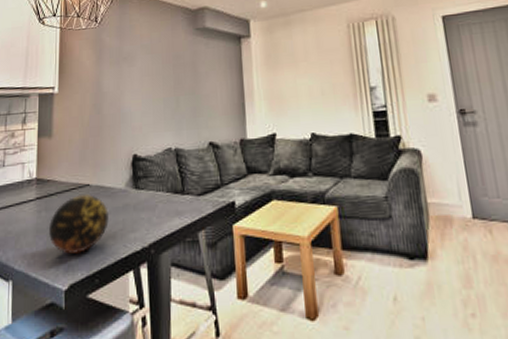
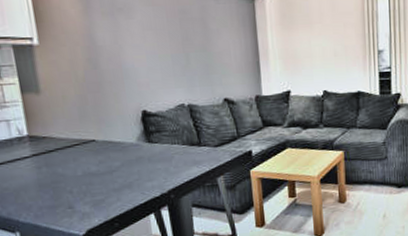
decorative orb: present [49,193,109,254] -> none [53,148,123,204]

